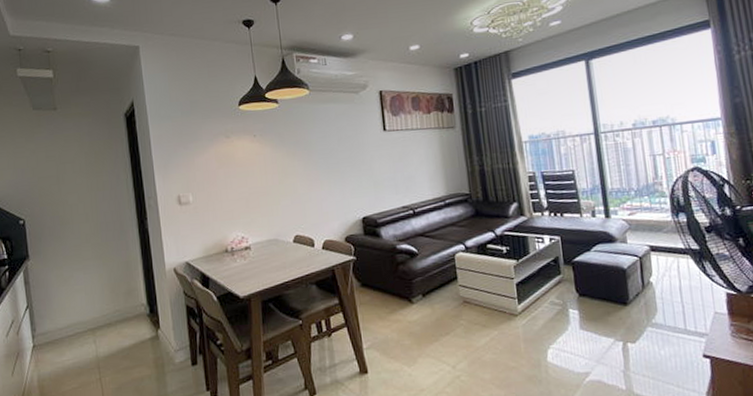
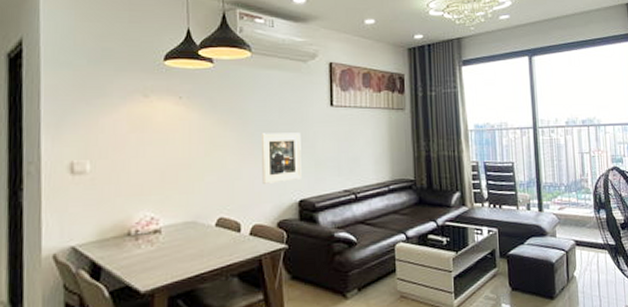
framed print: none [324,157,363,205] -> present [260,132,301,184]

